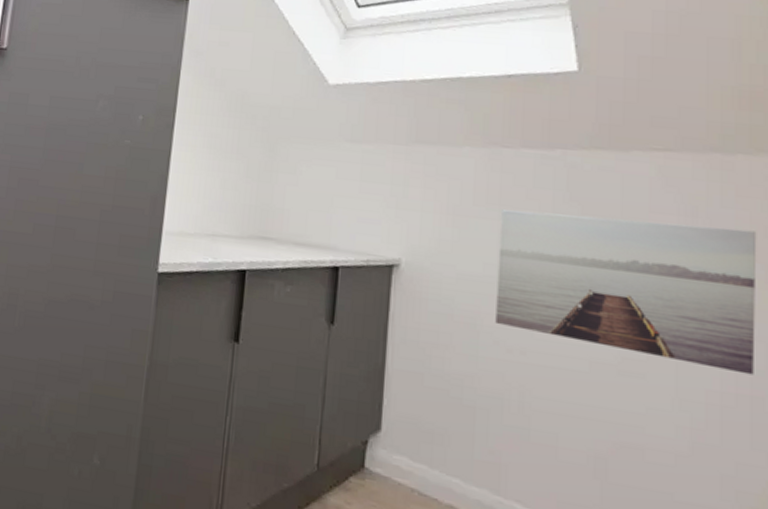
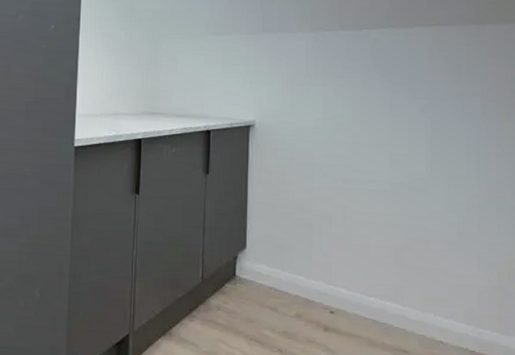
wall art: present [495,209,757,375] -> none [324,77,501,182]

